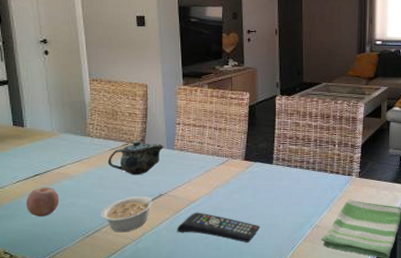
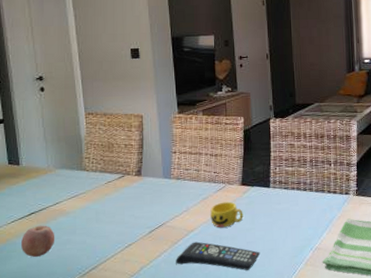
legume: present [101,194,163,233] -> none [98,225,161,269]
teapot: present [107,140,164,175] -> none [104,172,161,208]
cup: none [212,175,245,201] -> present [210,201,243,228]

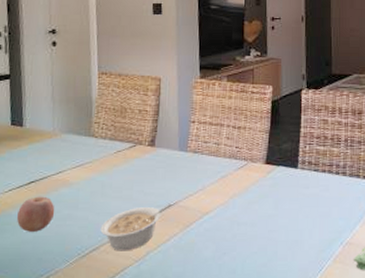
legume: none [98,225,161,269] -> present [100,204,172,252]
remote control: present [176,241,261,271] -> none [186,226,283,264]
cup: present [210,201,243,228] -> none [229,182,266,212]

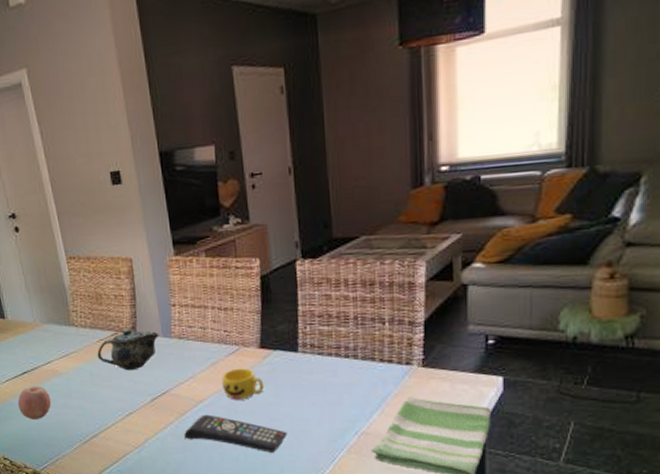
legume: present [100,204,172,252] -> none [96,393,164,438]
teapot: none [112,141,176,182] -> present [97,328,159,371]
remote control: none [186,226,283,264] -> present [184,414,288,453]
cup: none [229,182,266,212] -> present [222,368,264,400]

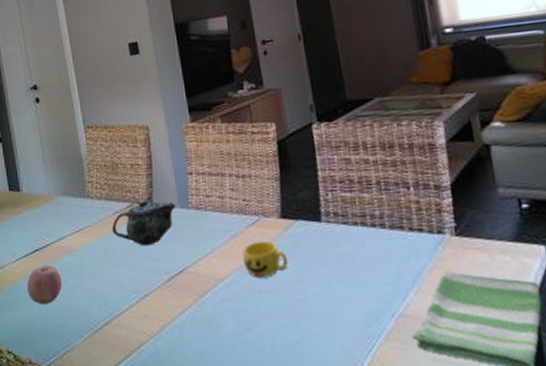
remote control: present [184,414,288,453] -> none [204,295,318,341]

